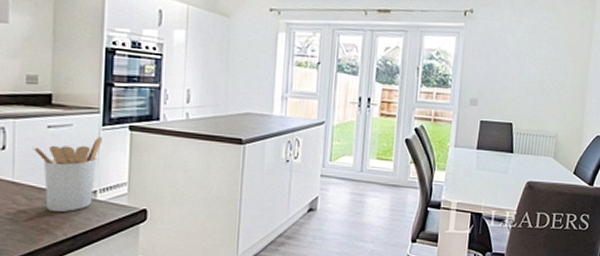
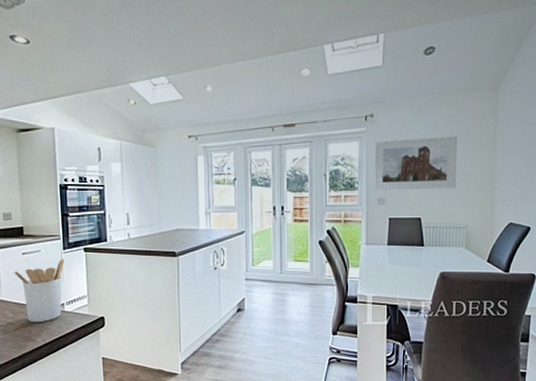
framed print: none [467,39,554,96] -> present [374,136,458,191]

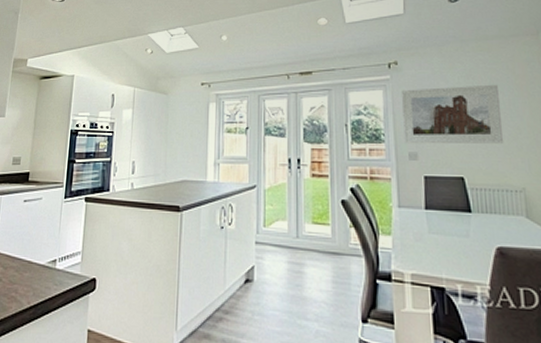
utensil holder: present [13,258,64,323] -> none [11,207,64,281]

